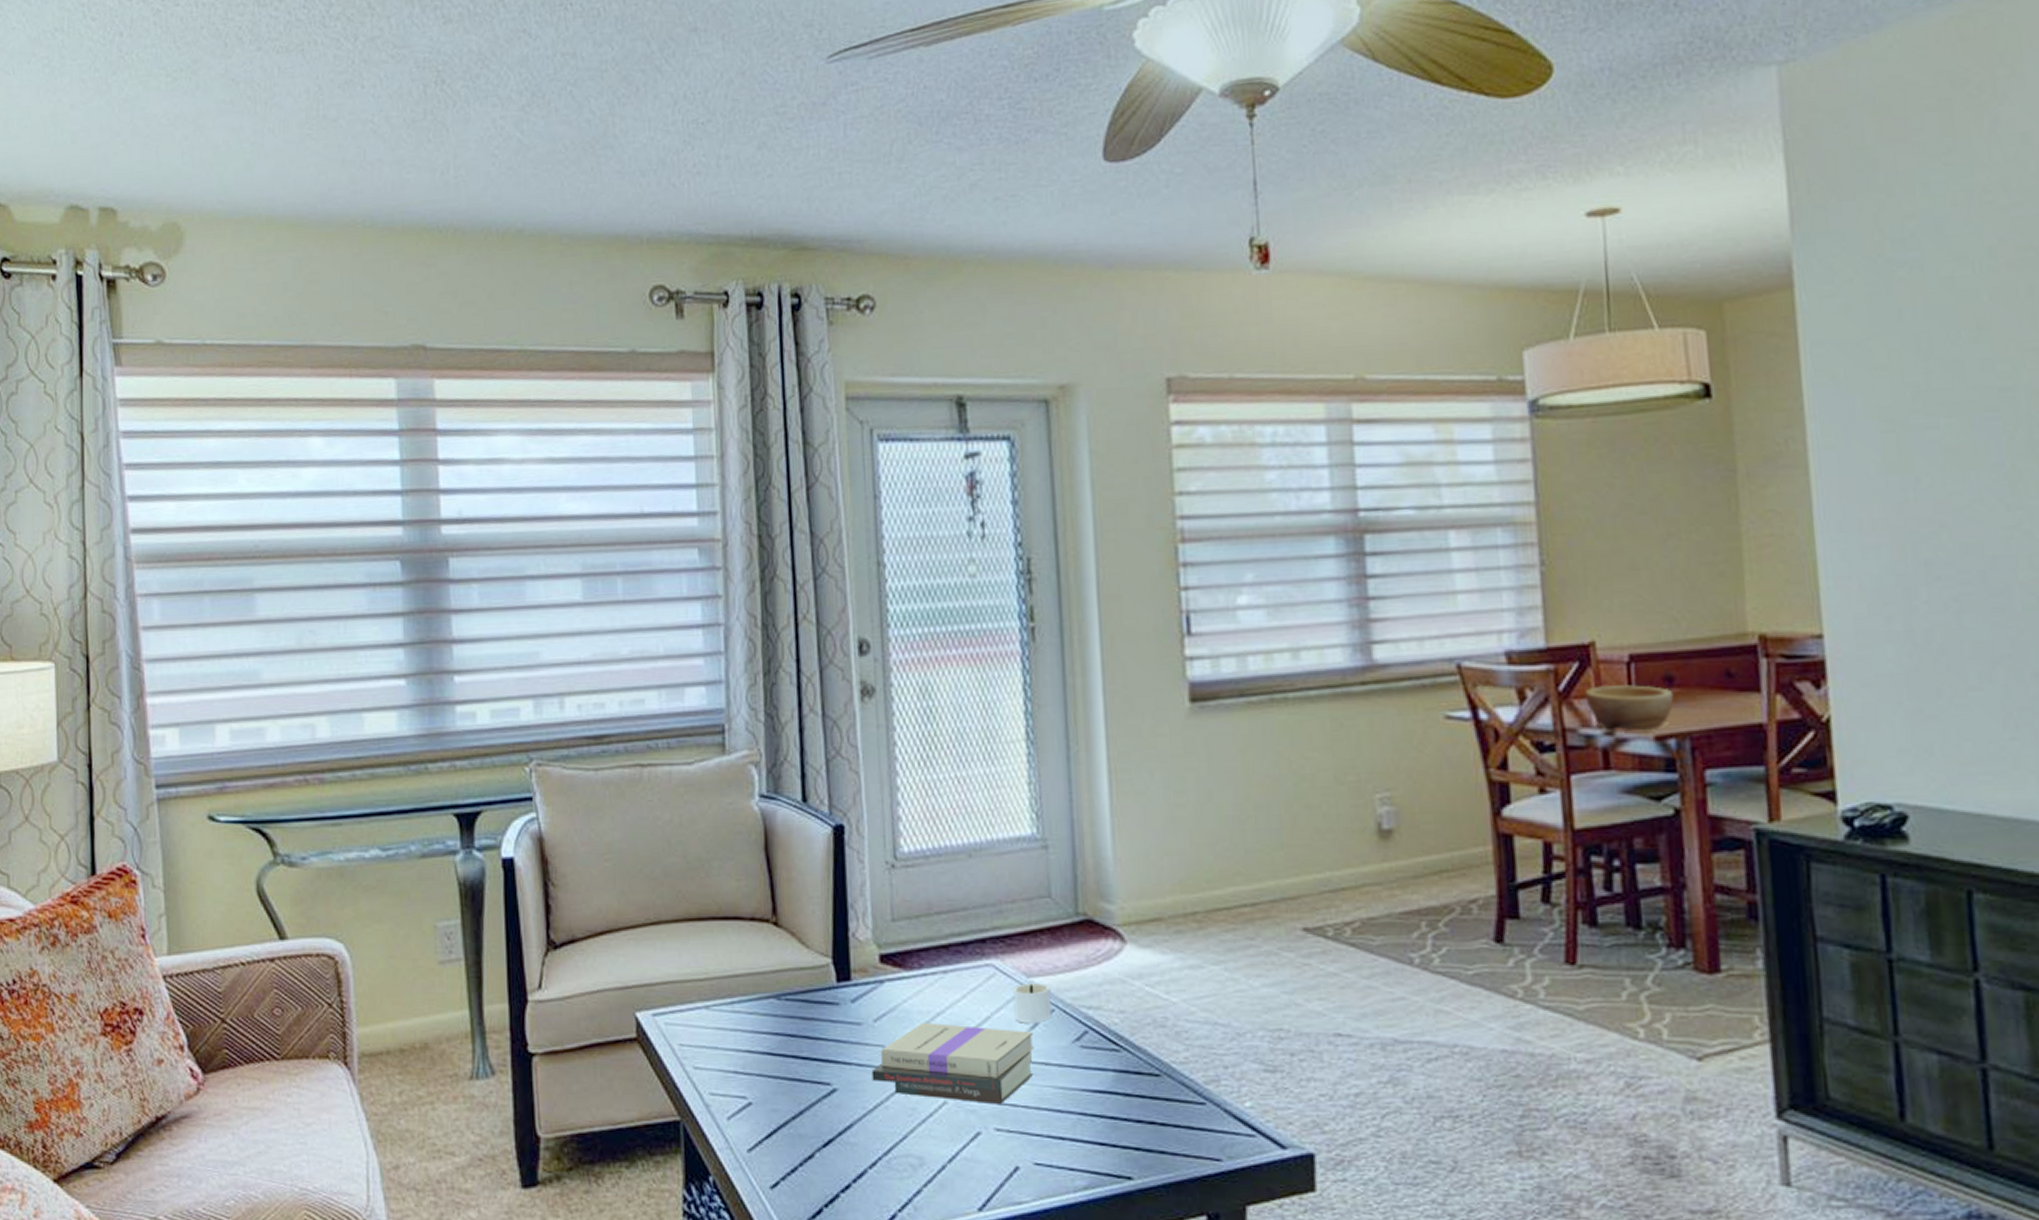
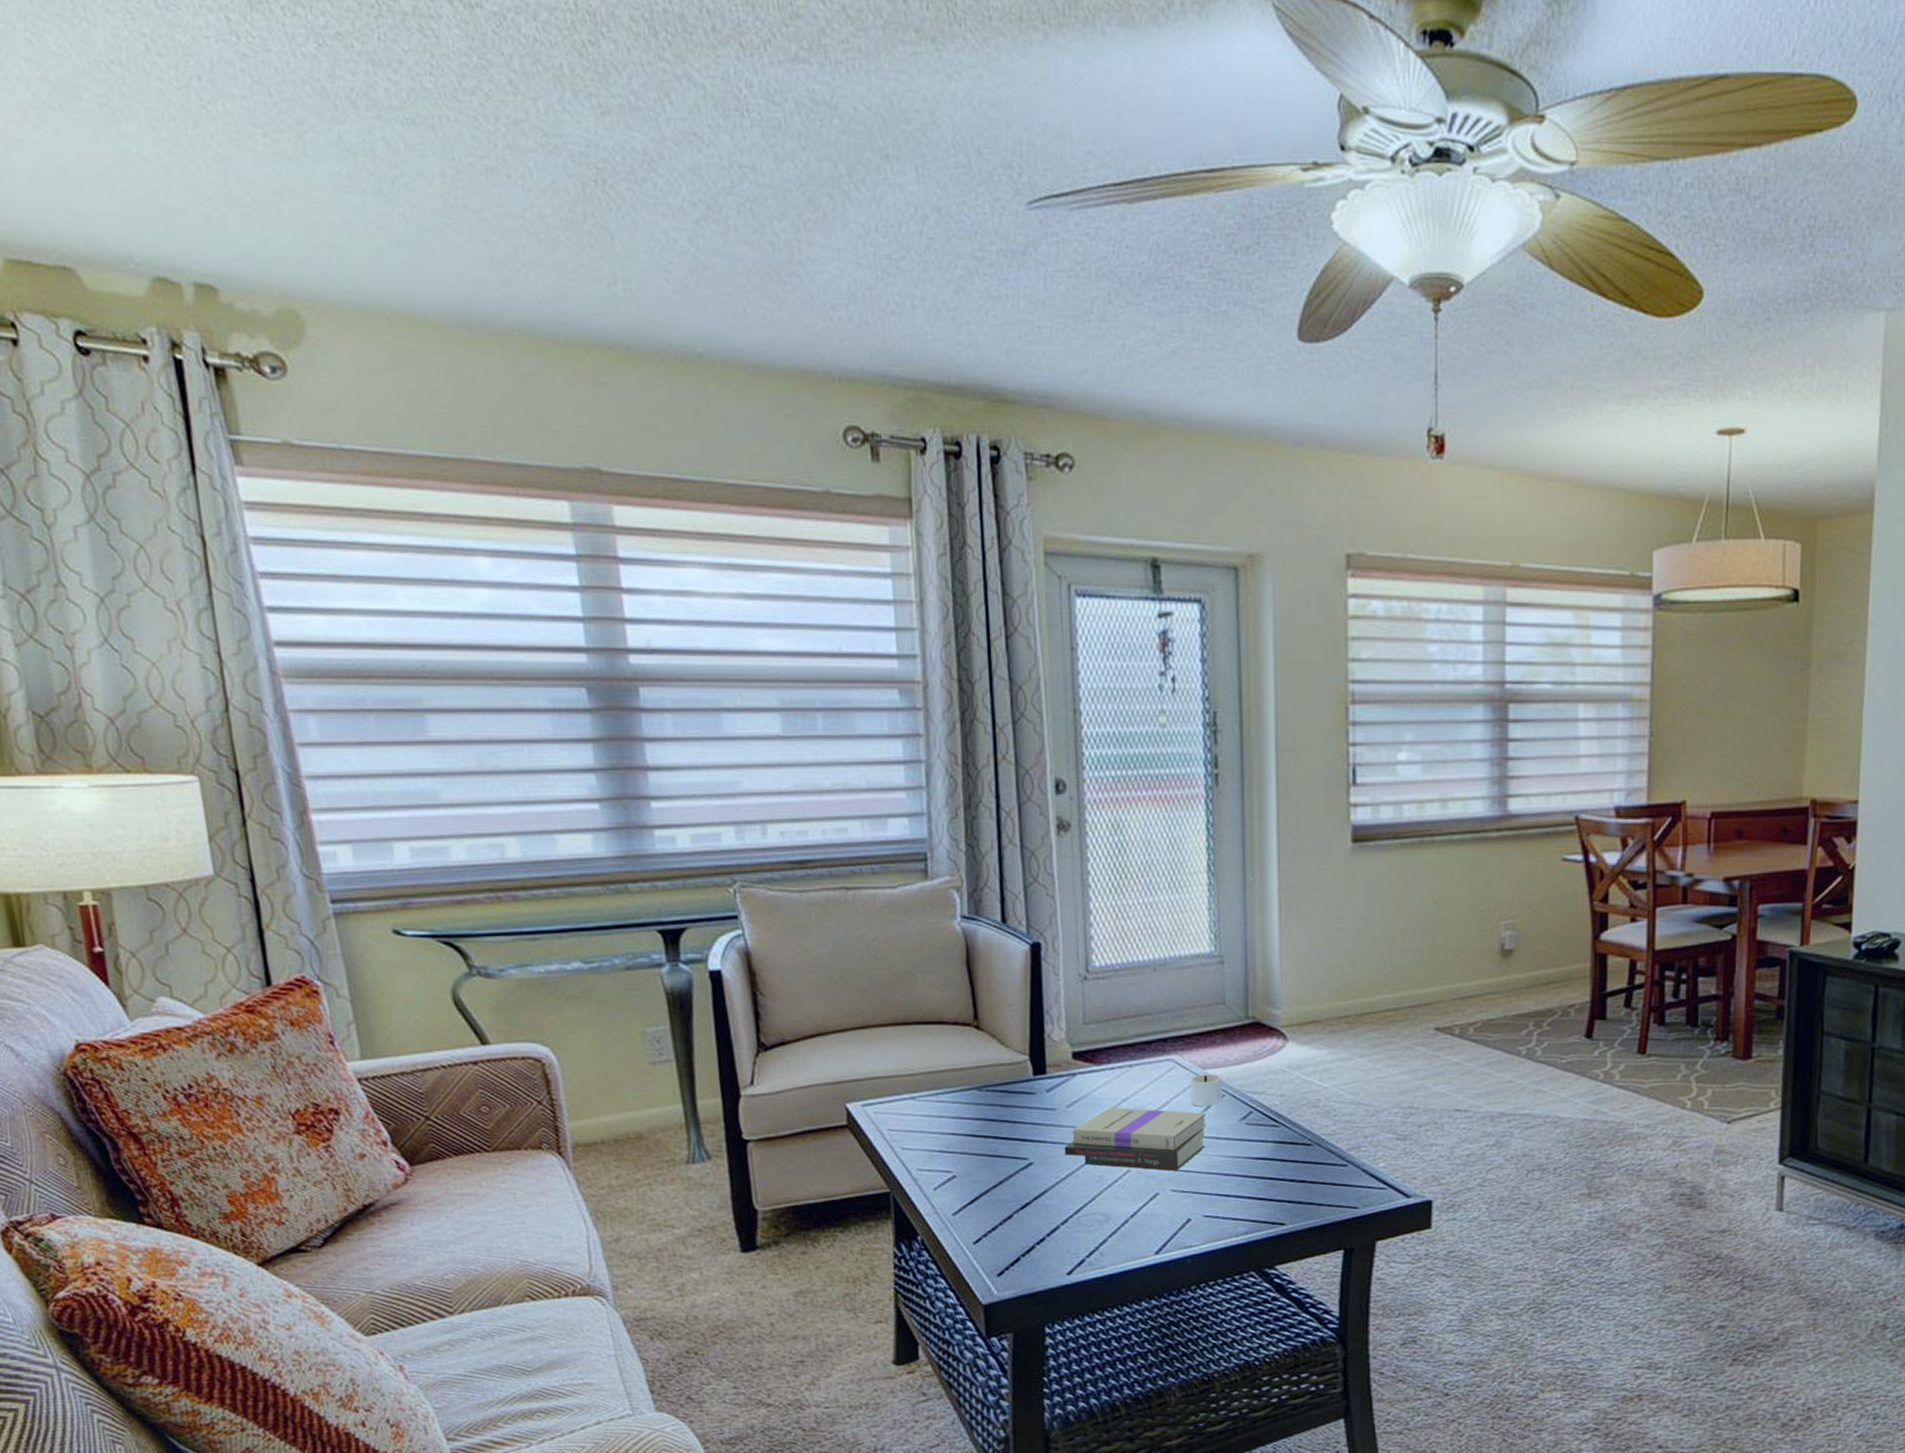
bowl: present [1584,684,1674,732] -> none [1674,836,1742,874]

